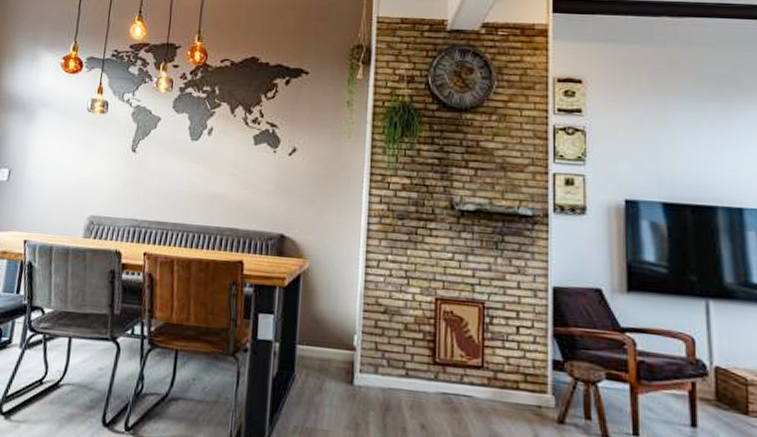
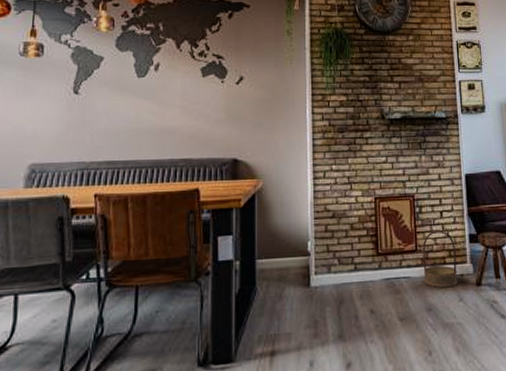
basket: none [489,348,533,419] -> present [422,230,458,288]

